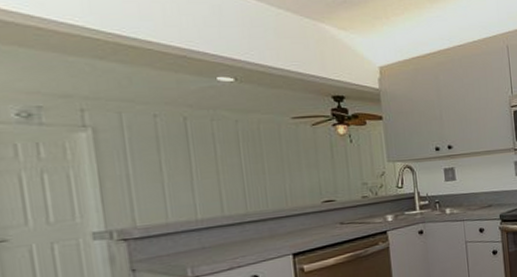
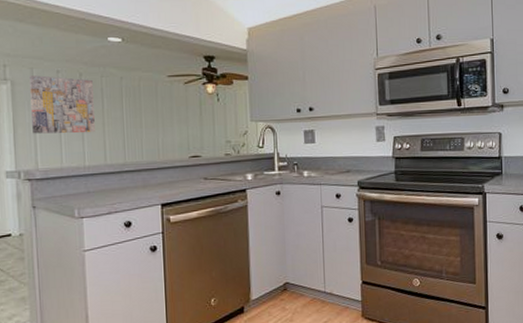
wall art: none [117,120,208,187] -> present [29,75,95,134]

